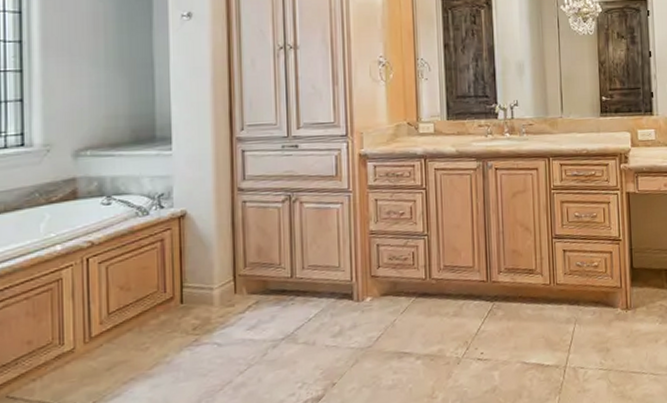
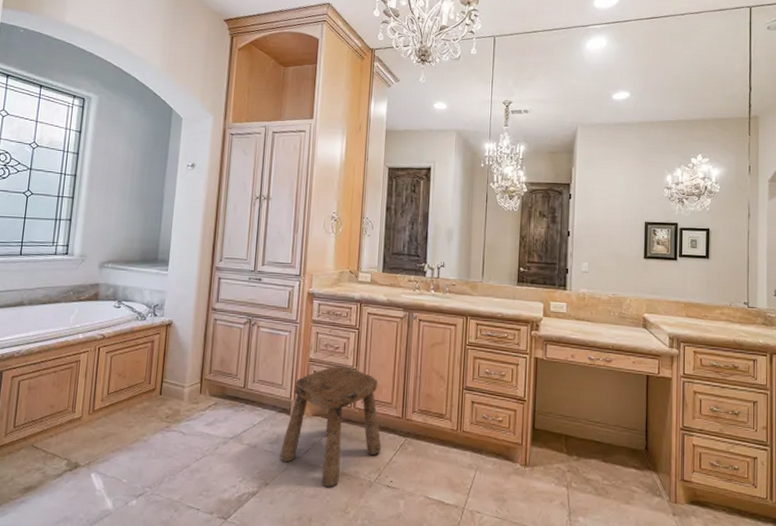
stool: none [346,233,467,374] -> present [280,366,382,487]

